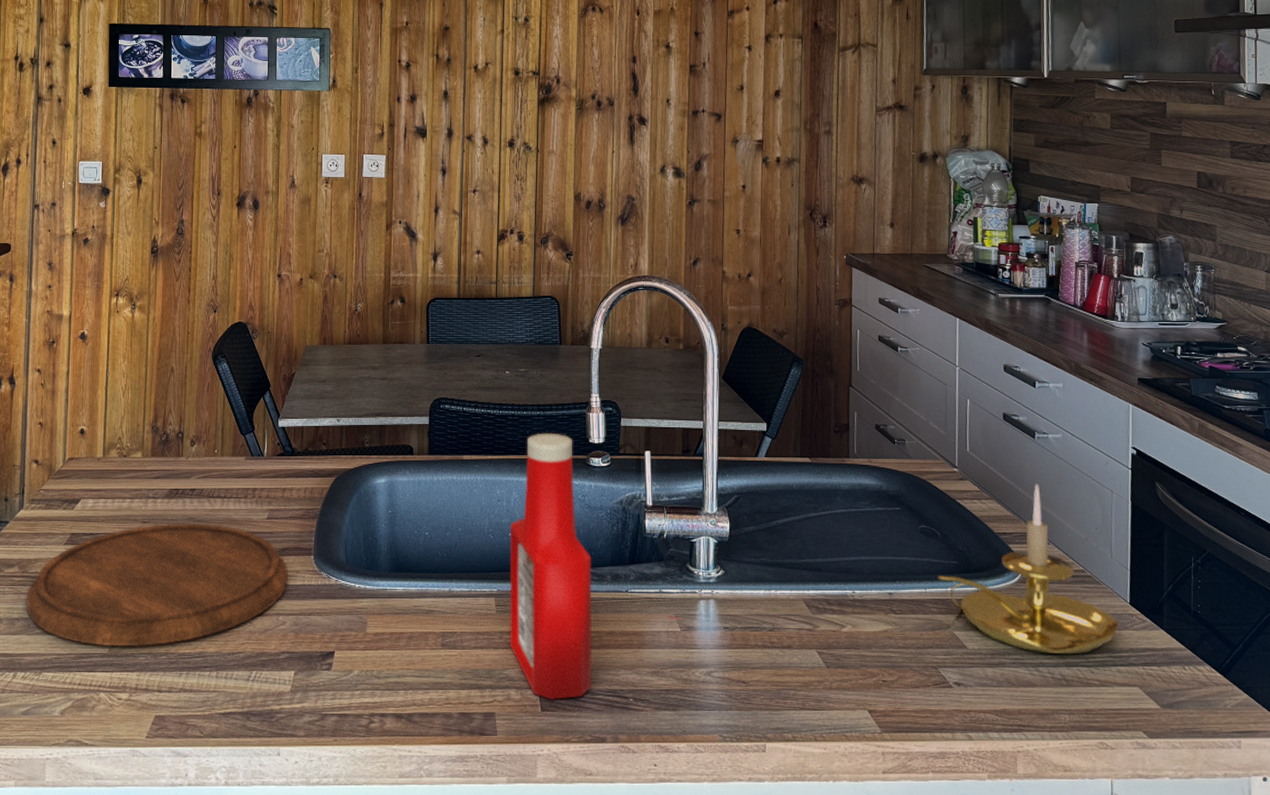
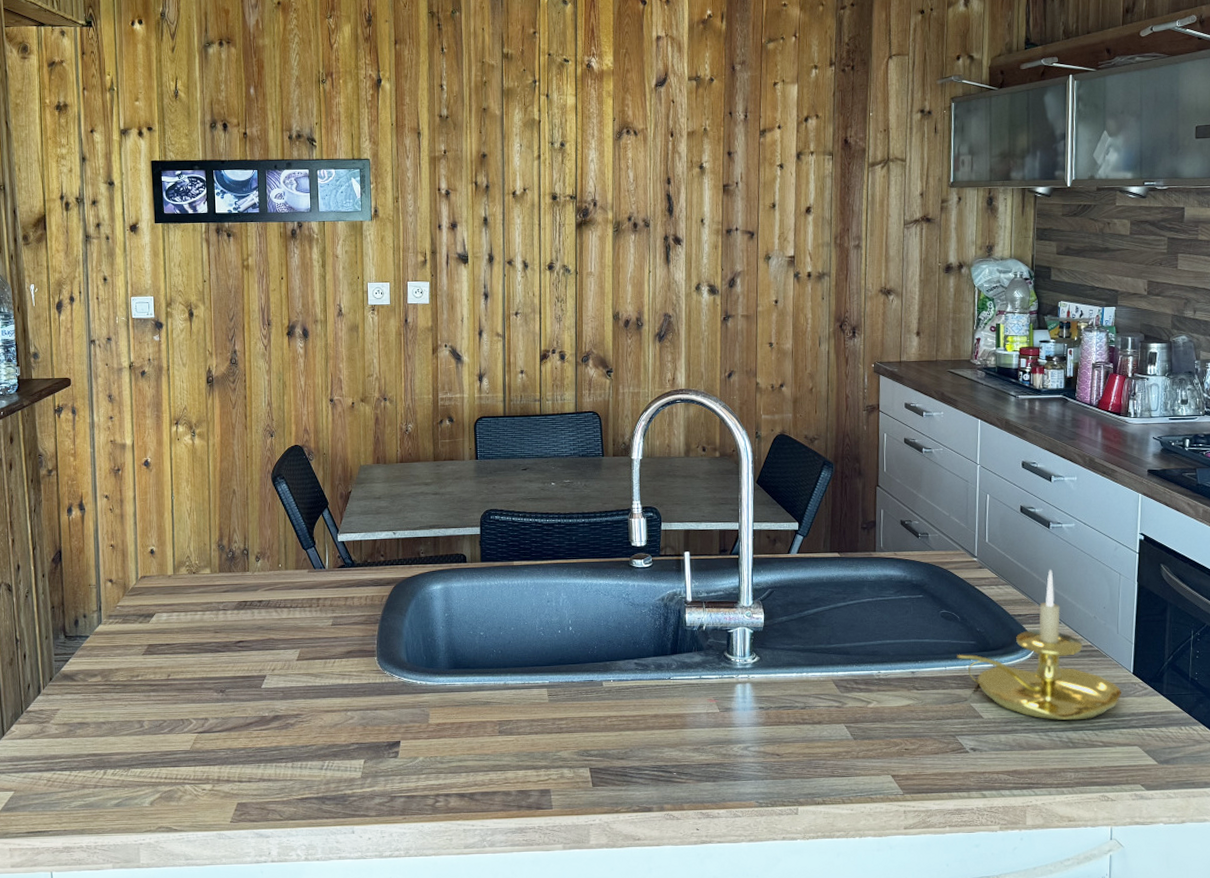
cutting board: present [26,523,288,647] -> none [110,631,354,744]
ketchup bottle: present [509,433,593,700] -> none [560,538,638,776]

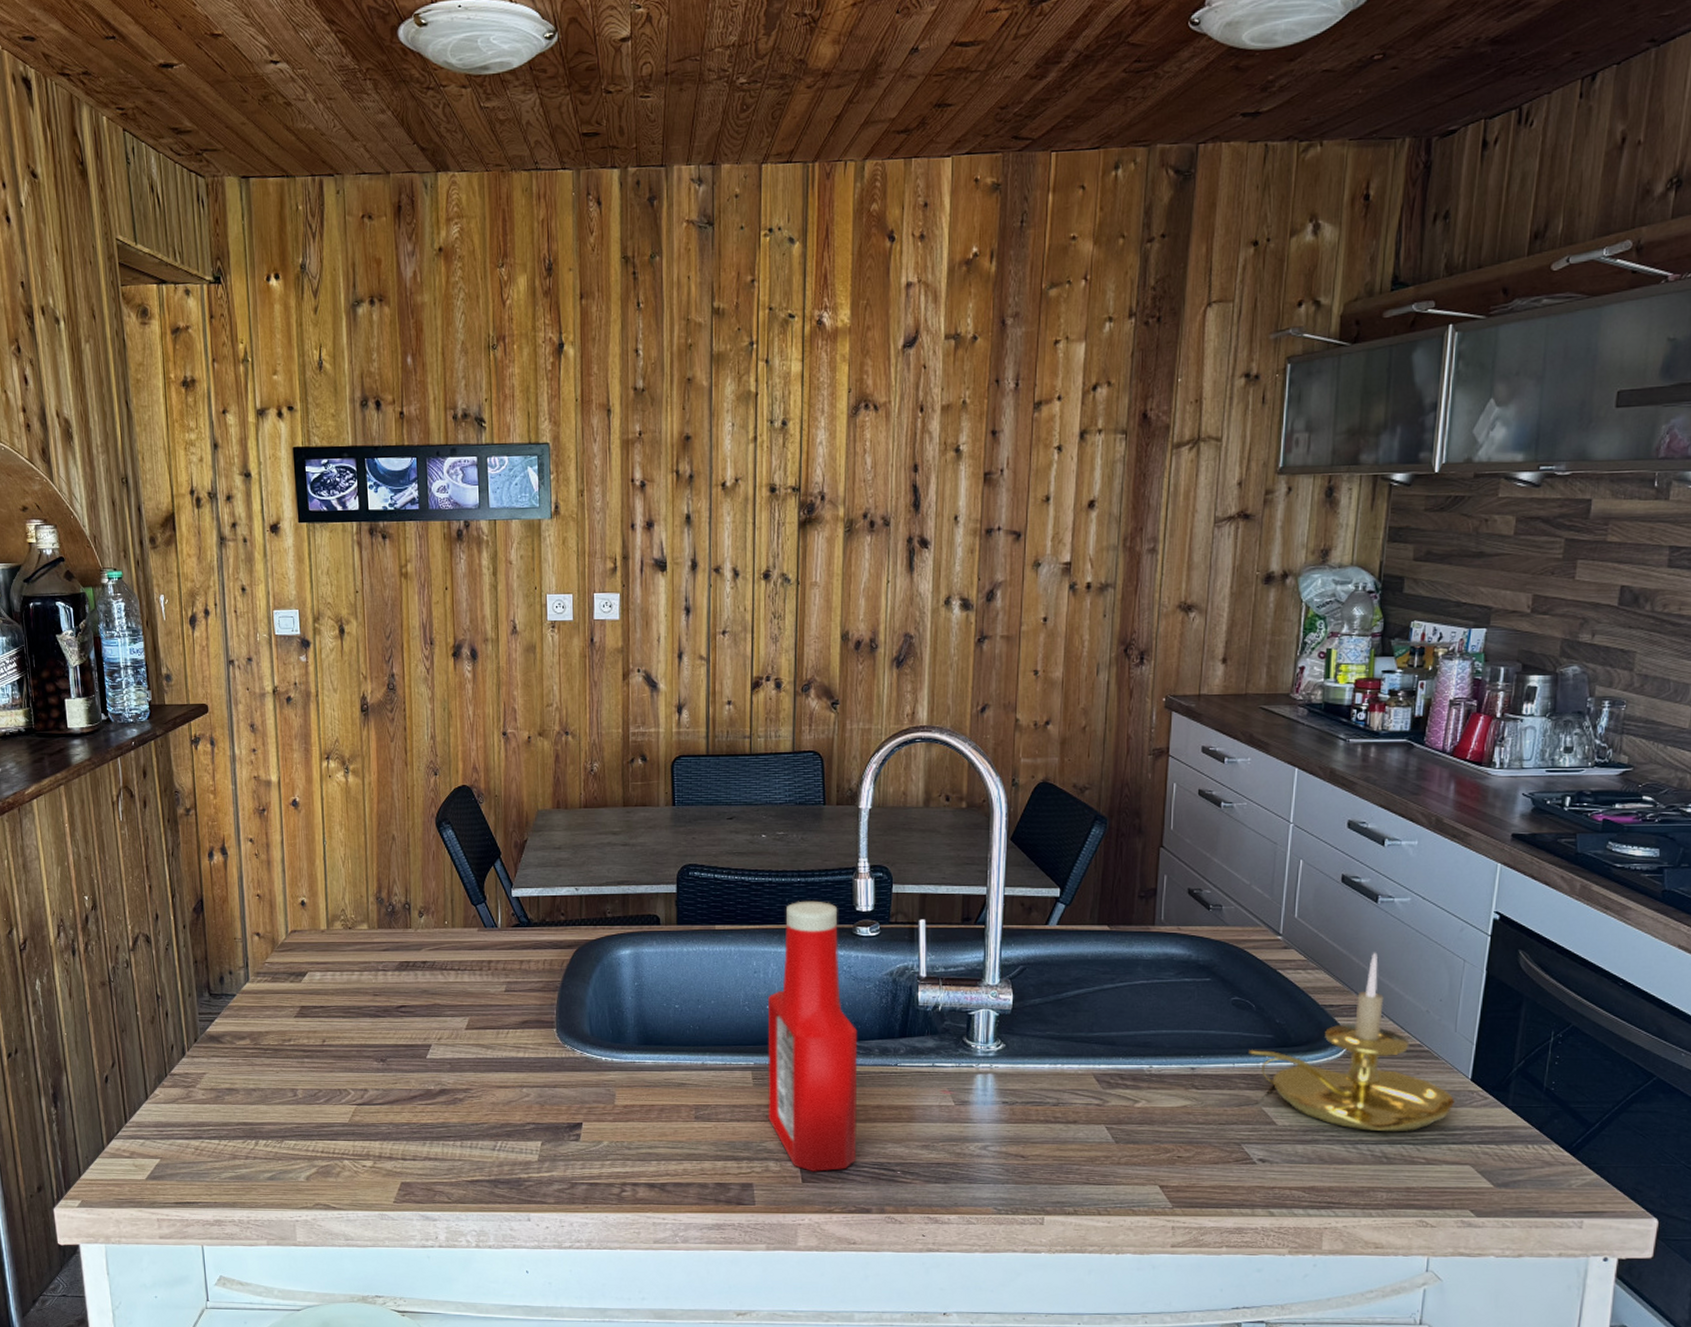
ketchup bottle: none [560,538,638,776] -> present [767,901,858,1172]

